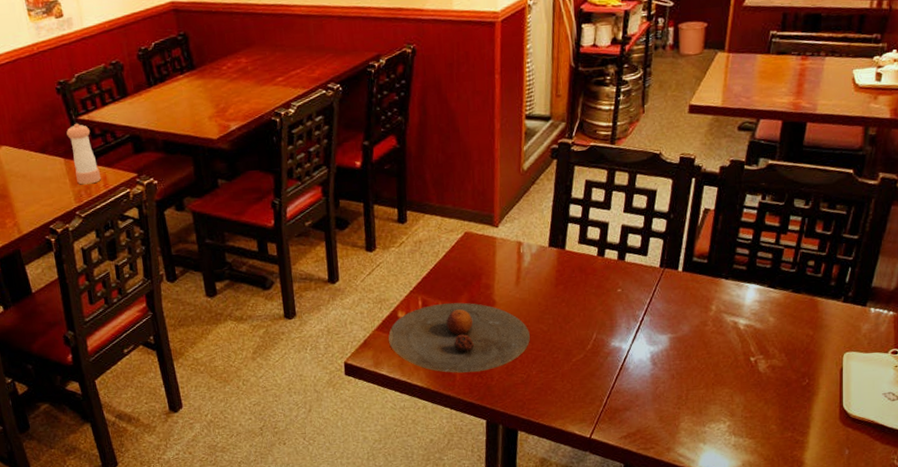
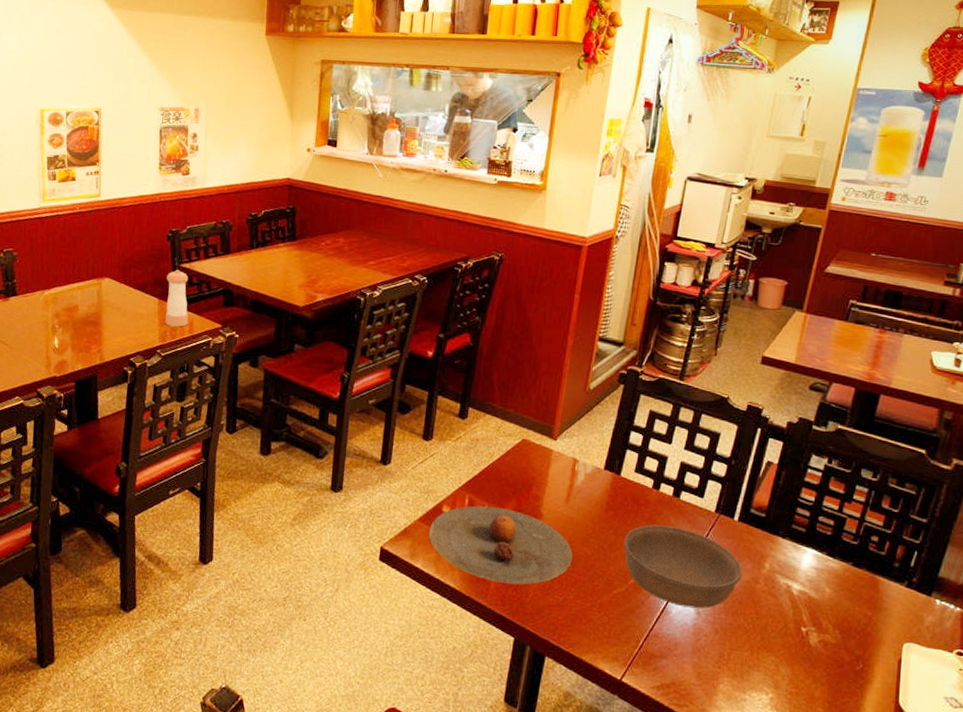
soup bowl: none [577,288,691,361] -> present [623,524,742,609]

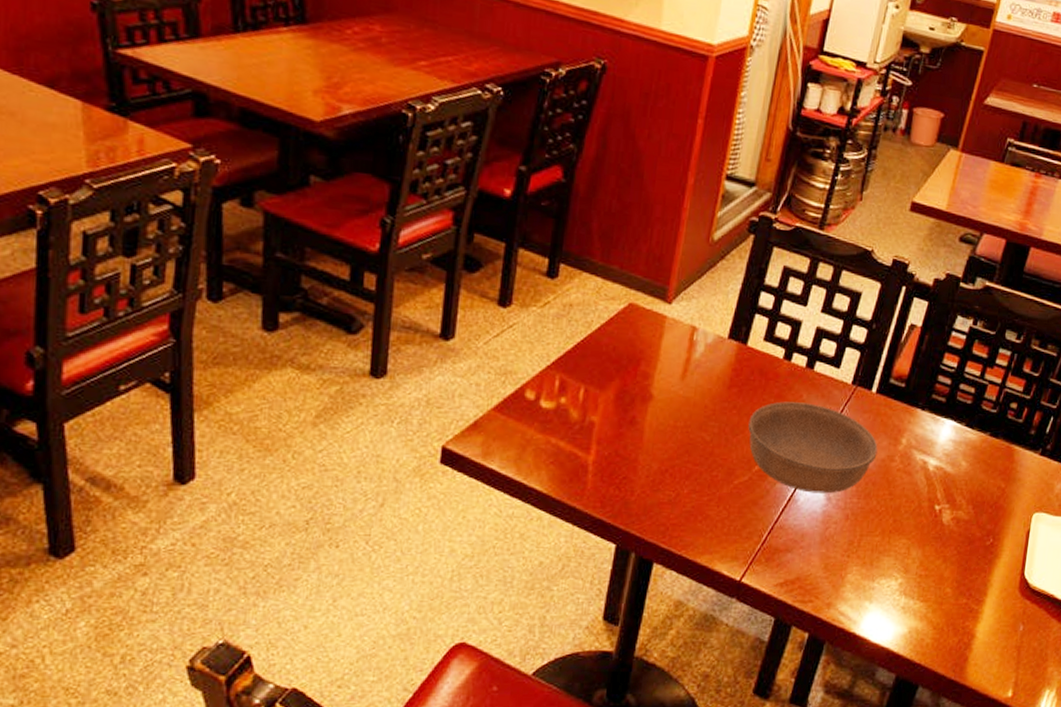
pepper shaker: present [165,269,189,327] -> none [94,57,135,146]
plate: present [429,505,573,585] -> none [507,388,688,482]

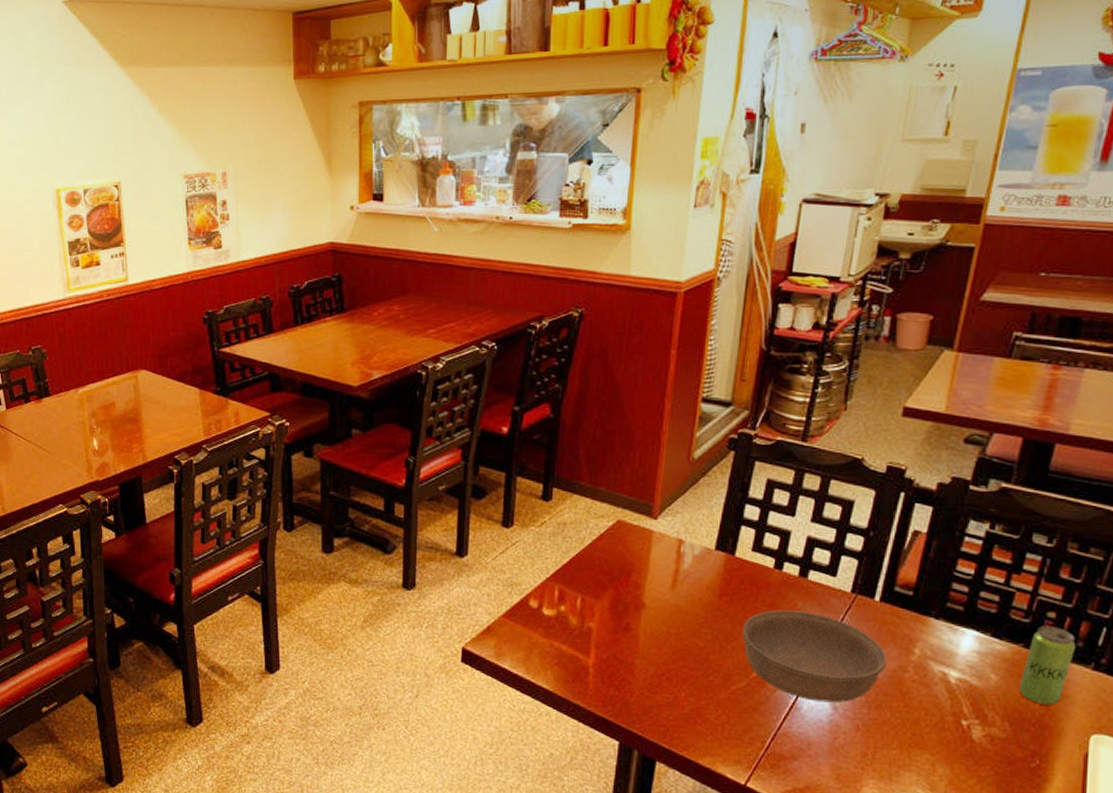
beverage can: none [982,416,1030,488] -> present [1018,626,1076,705]

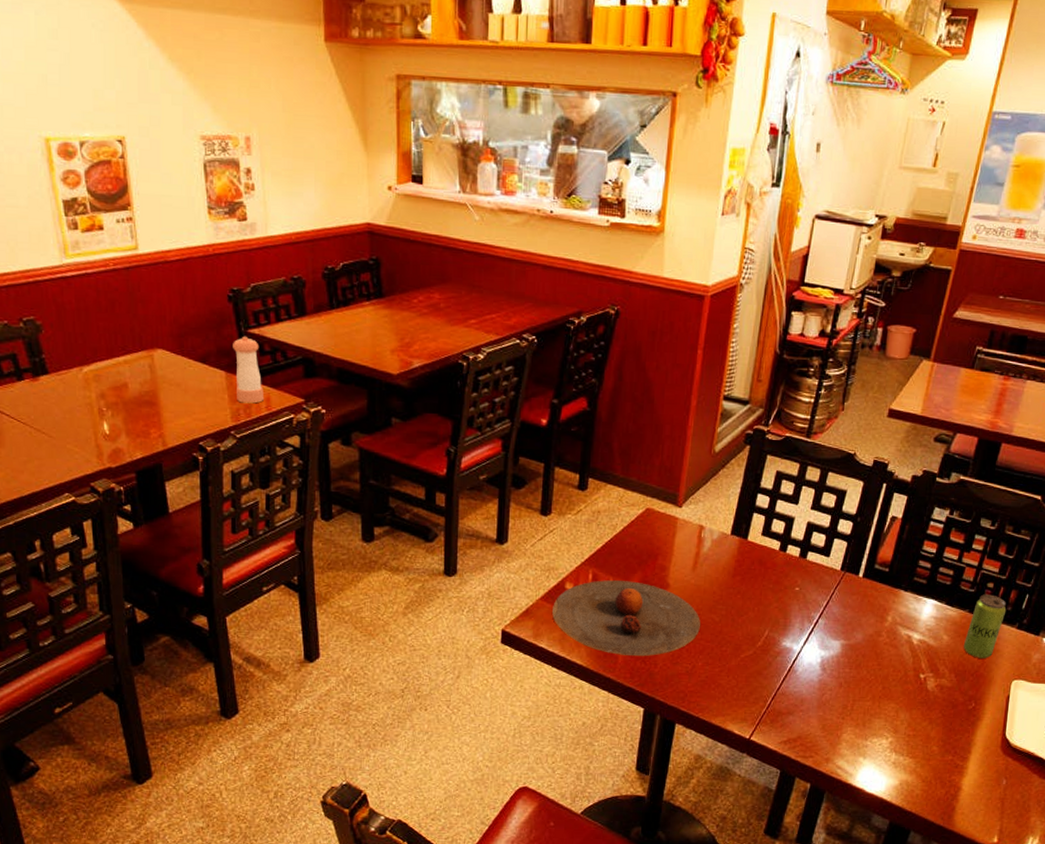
pepper shaker: none [206,355,233,418] -> present [233,336,263,404]
plate: none [516,597,682,684] -> present [552,580,700,657]
soup bowl: present [742,610,887,703] -> none [751,587,866,665]

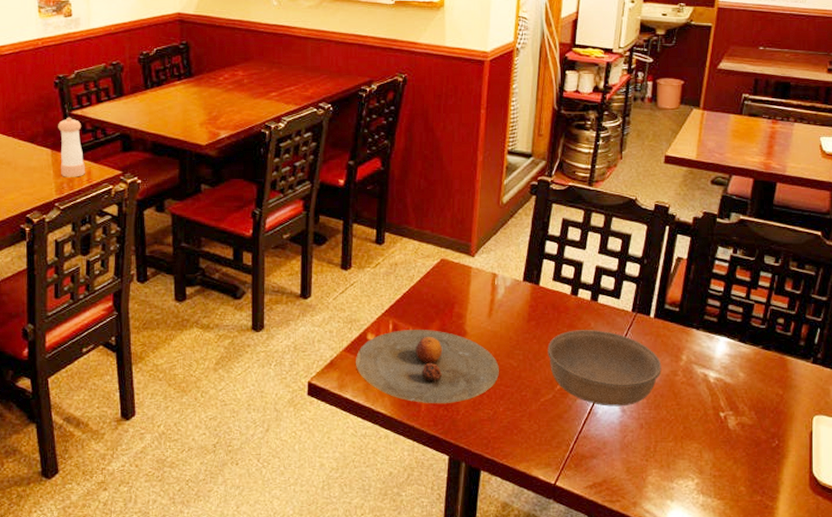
soup bowl: none [751,587,866,665] -> present [548,330,662,407]
beverage can: present [963,594,1007,659] -> none [760,330,800,395]

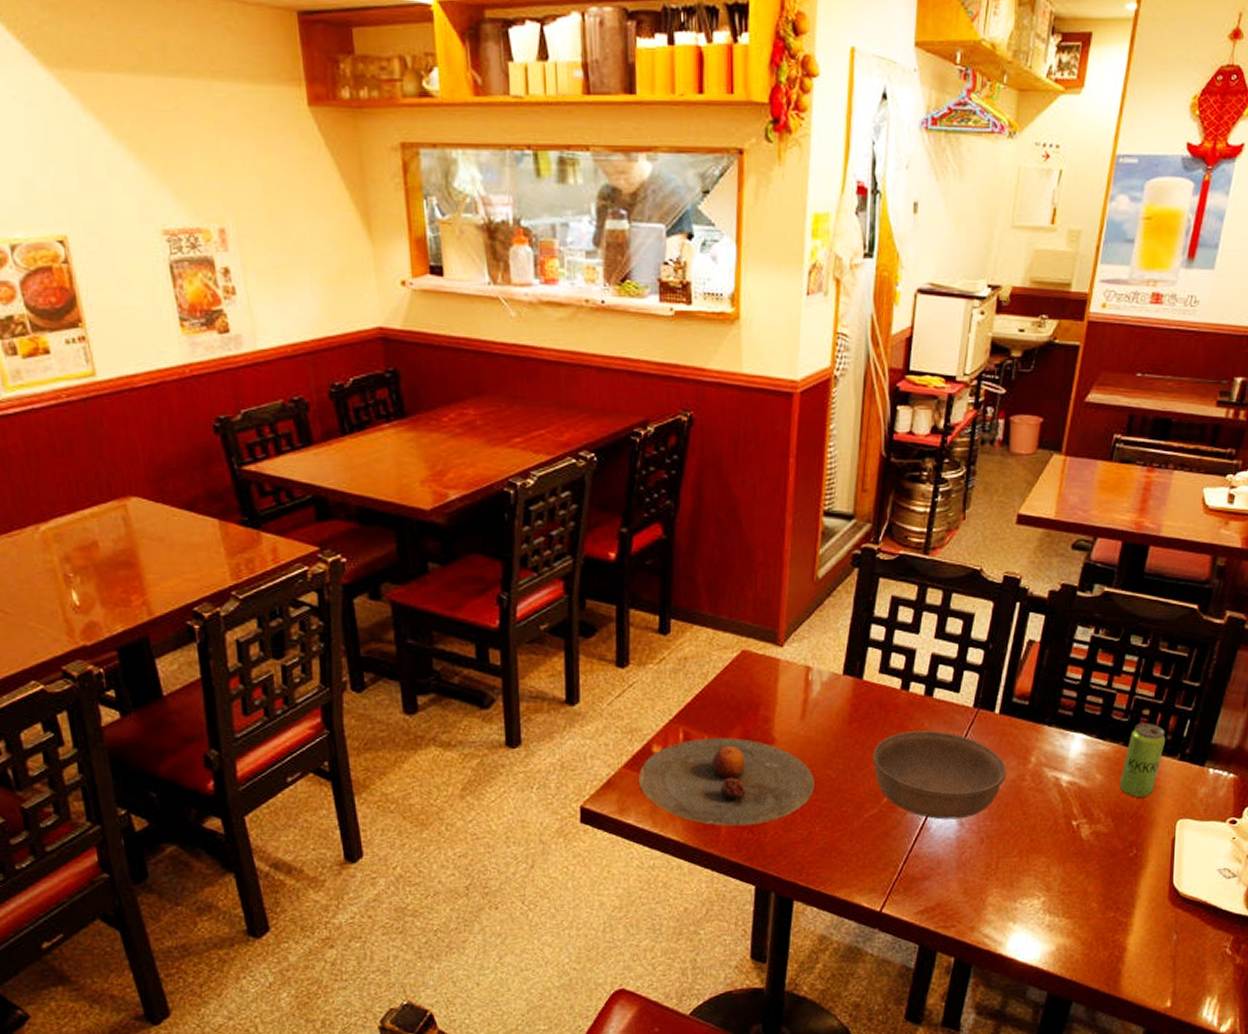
pepper shaker: present [58,117,85,177] -> none [225,474,269,557]
beverage can: none [760,330,800,395] -> present [1119,723,1166,798]

